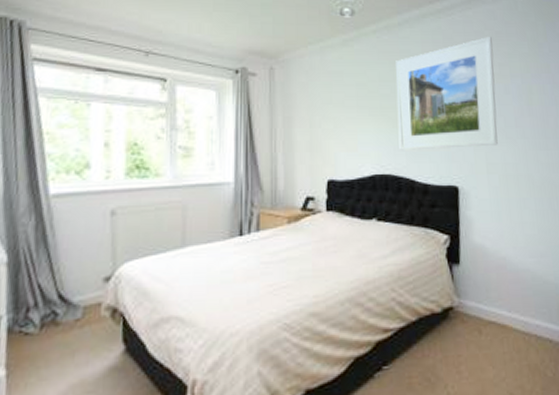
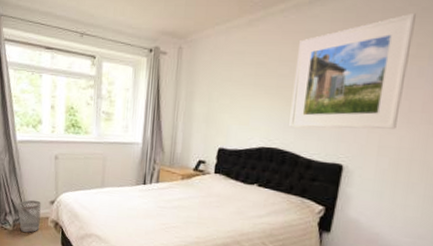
wastebasket: none [48,279,89,333] -> present [17,200,41,233]

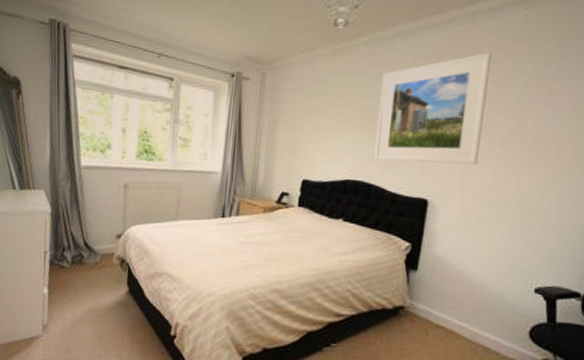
wastebasket: present [17,200,41,233] -> none [77,233,106,271]

